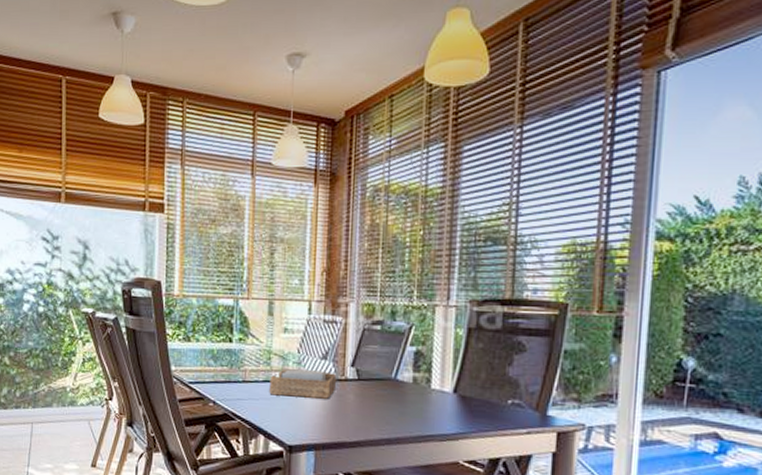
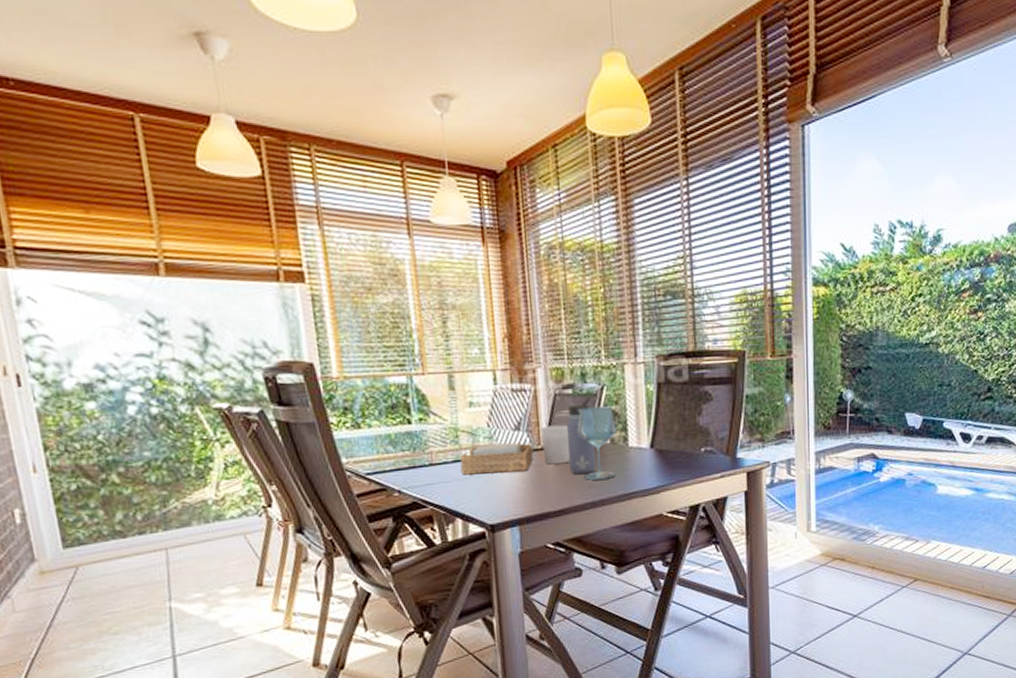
candle holder: none [345,358,373,397] -> present [540,424,570,465]
water bottle: none [369,332,401,411] -> present [567,394,596,475]
wine glass: none [381,345,421,418] -> present [577,406,617,480]

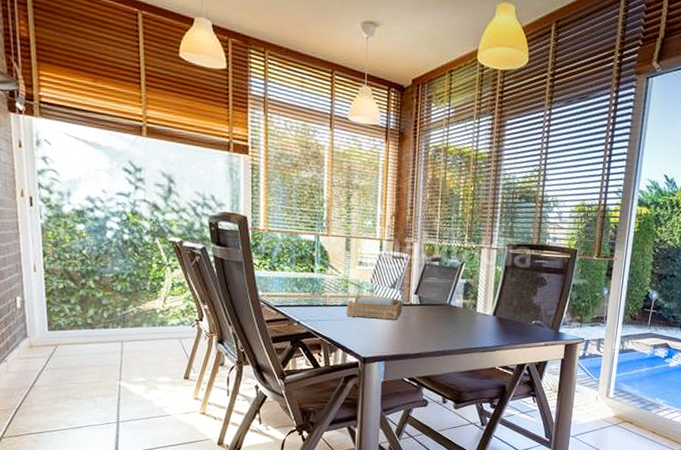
candle holder: present [540,424,570,465] -> none [410,287,433,319]
water bottle: present [567,394,596,475] -> none [428,267,454,329]
wine glass: present [577,406,617,480] -> none [438,278,469,335]

